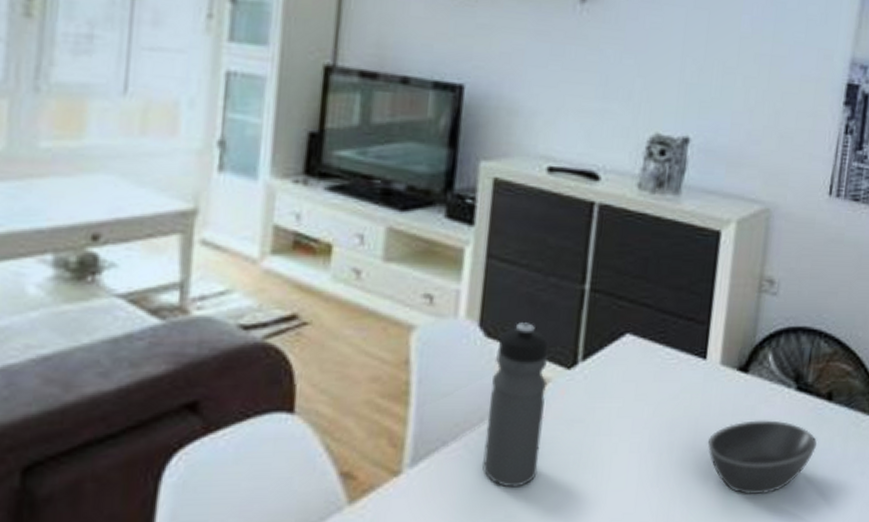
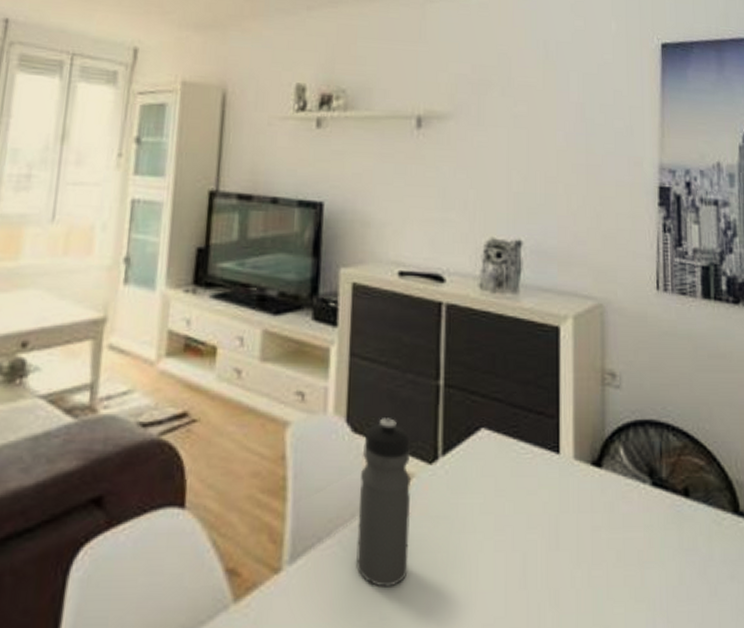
bowl: present [707,420,817,495] -> none [570,517,680,600]

